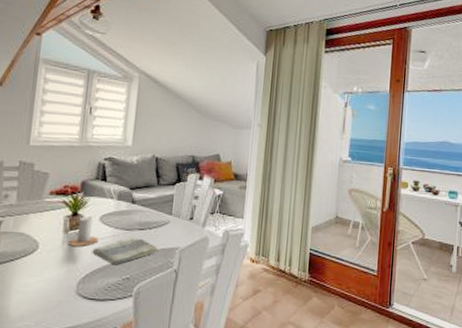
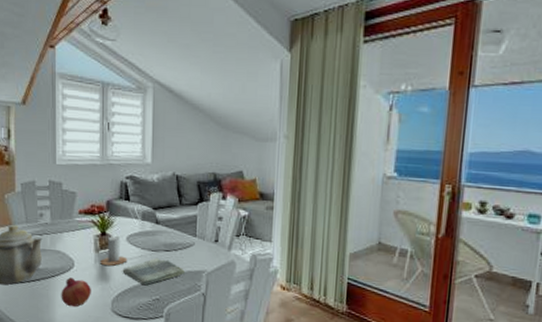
fruit: none [18,260,55,292] -> present [61,277,91,307]

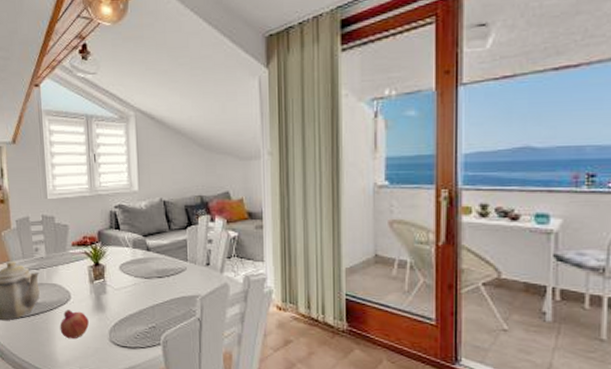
candle: present [100,228,128,266] -> none [95,258,122,297]
dish towel: present [122,257,185,286] -> none [117,285,179,314]

